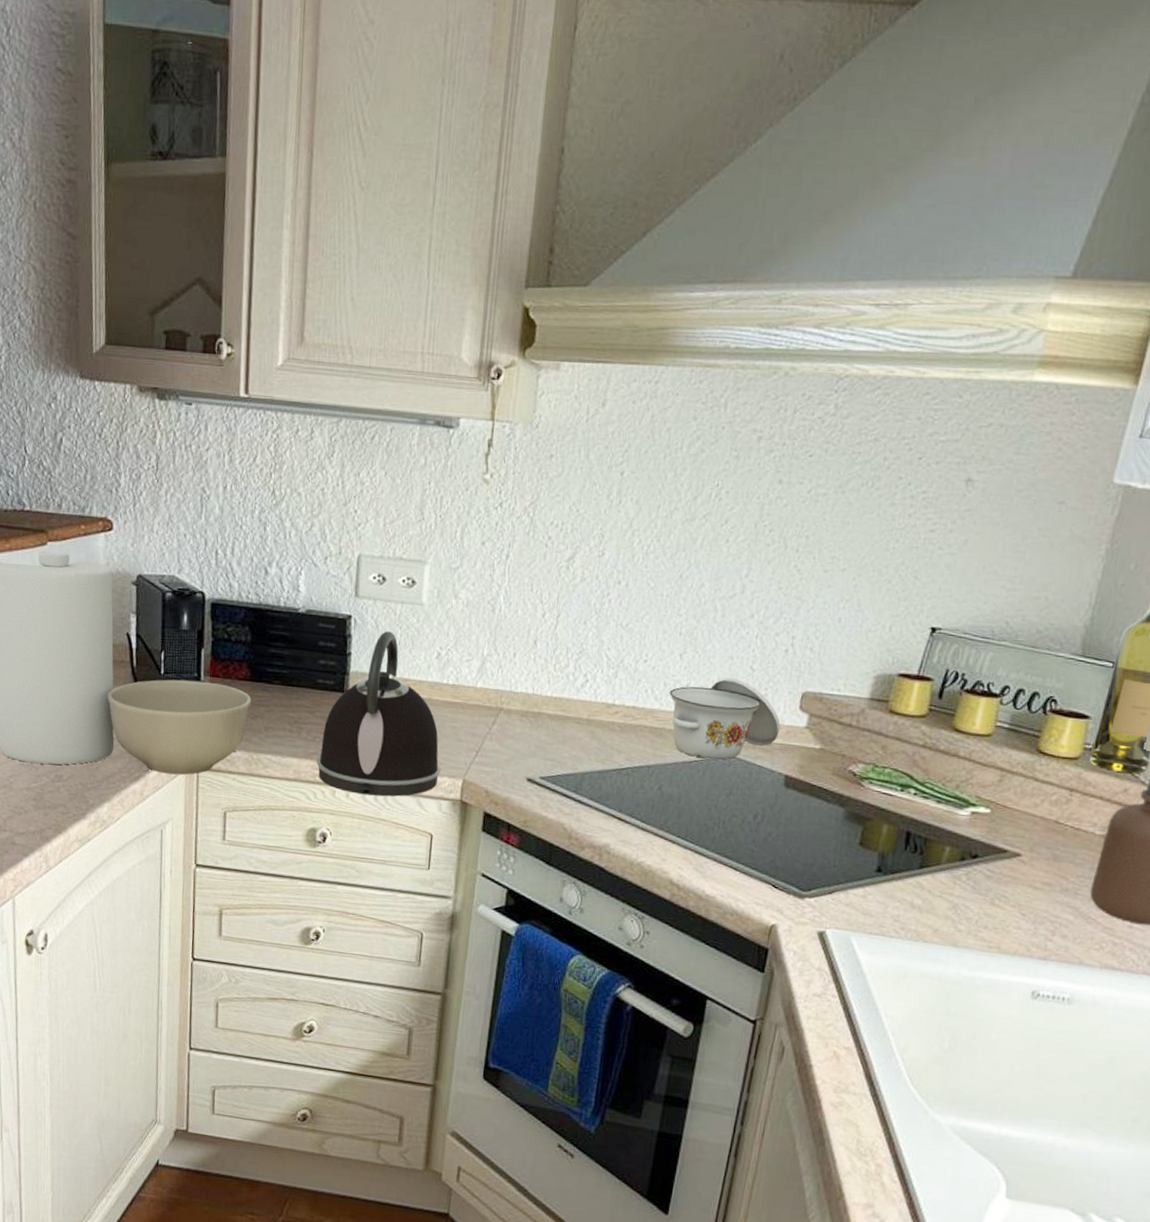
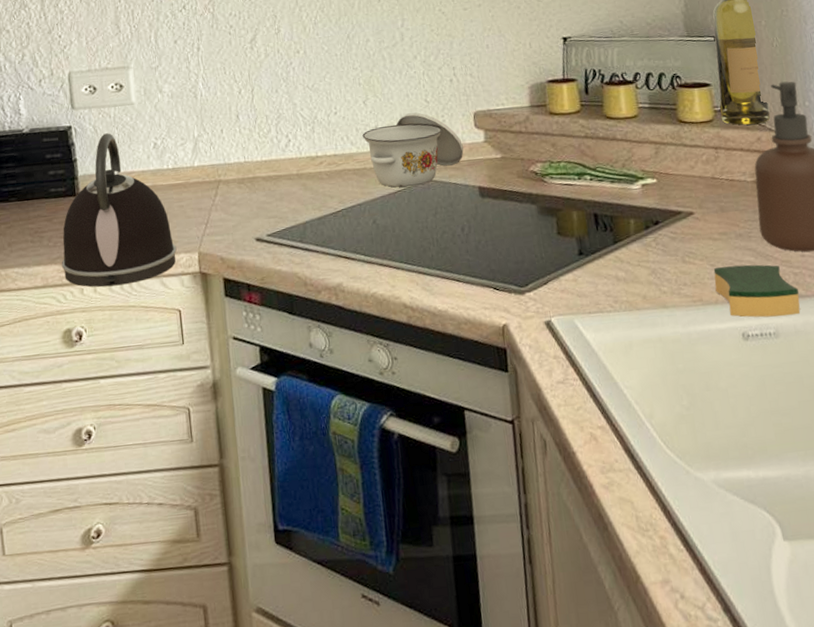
sponge: none [1018,918,1113,987] -> present [713,264,801,318]

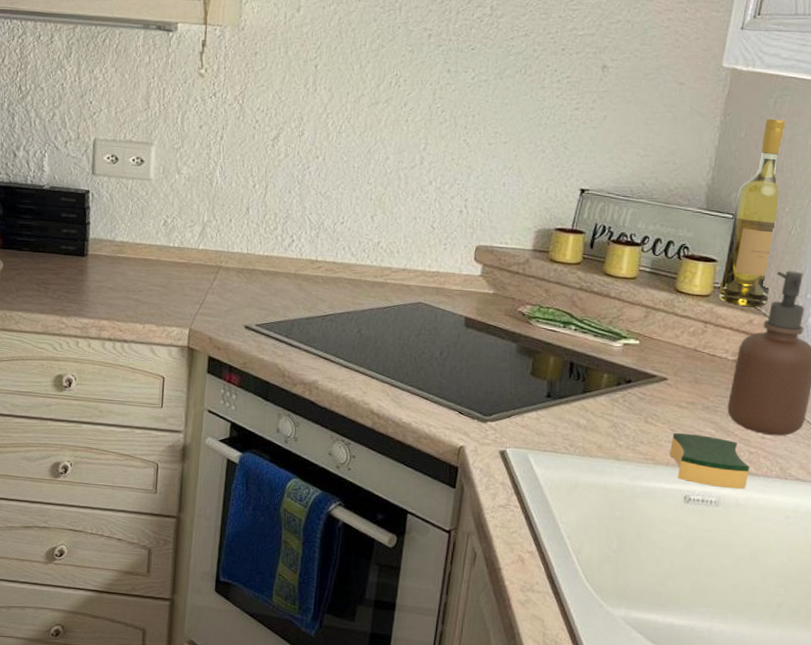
kettle: present [61,133,177,288] -> none [61,203,170,346]
cooking pot: present [362,112,464,188] -> none [364,236,460,306]

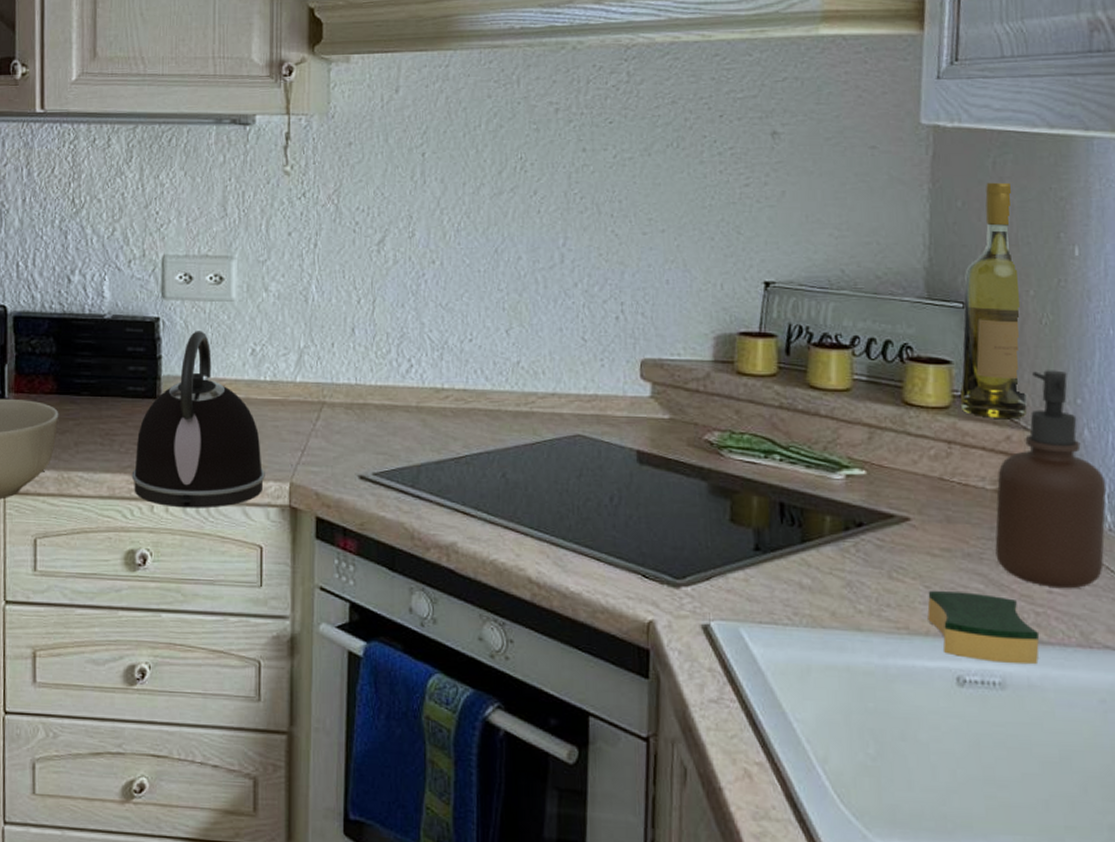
kettle: none [61,203,170,346] -> present [131,331,265,509]

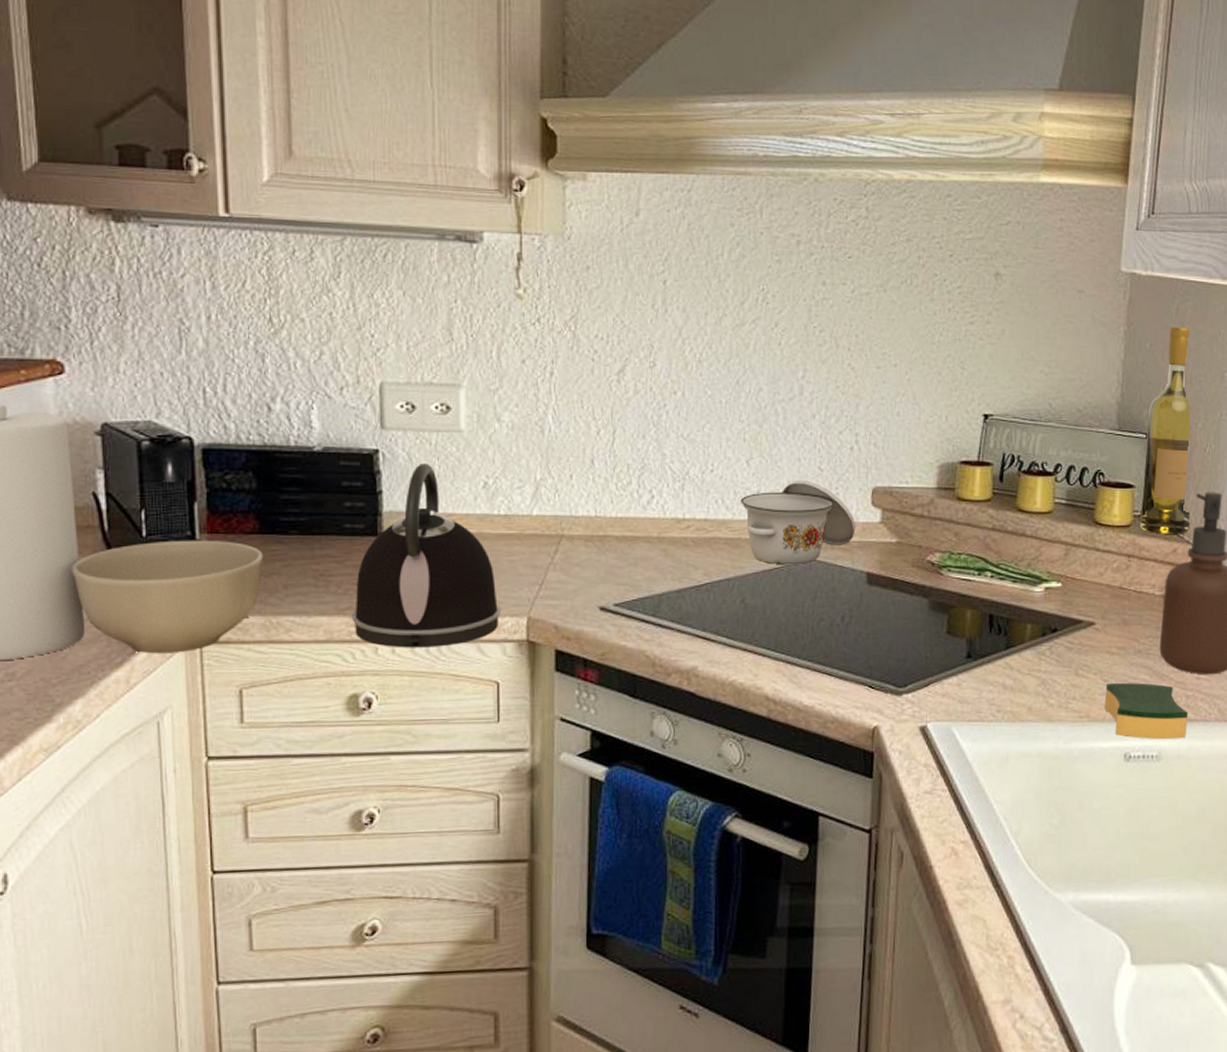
cooking pot: none [500,351,624,440] -> present [740,481,857,565]

